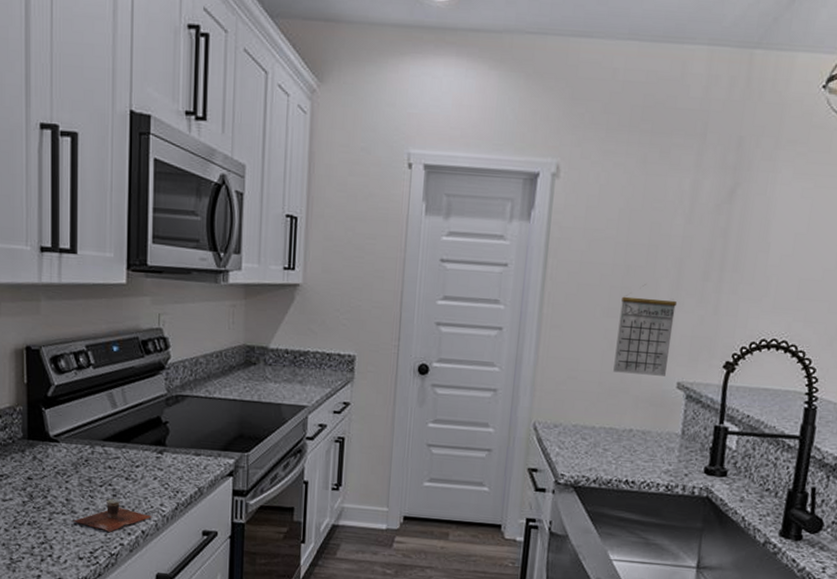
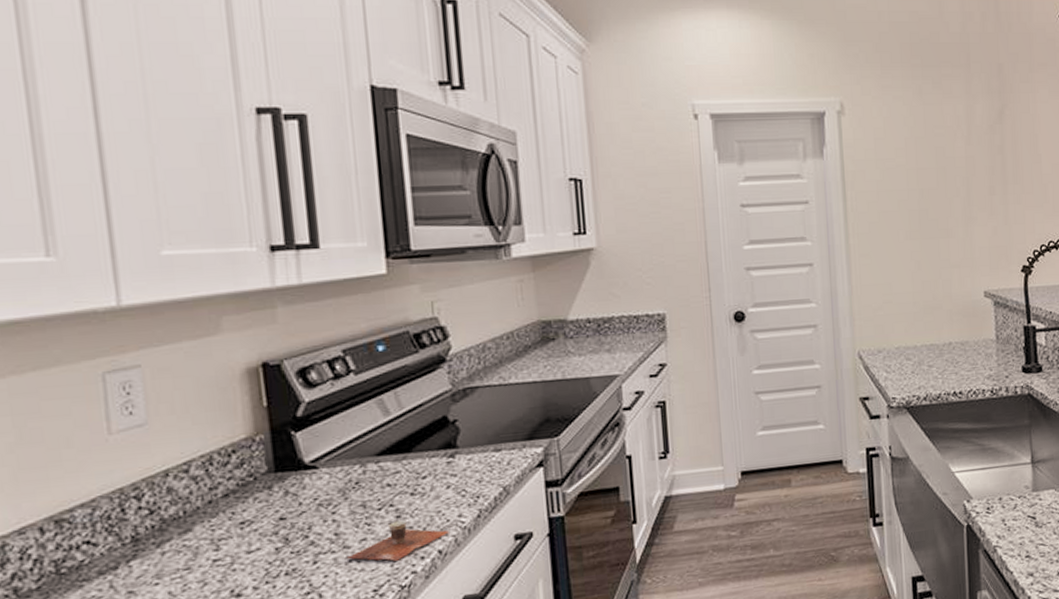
calendar: present [613,284,678,376] -> none [921,204,973,291]

